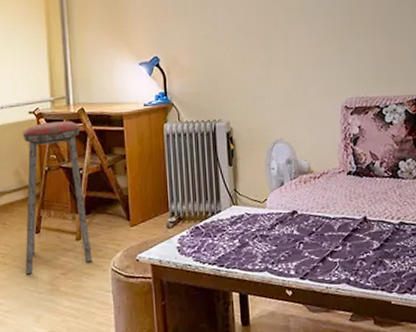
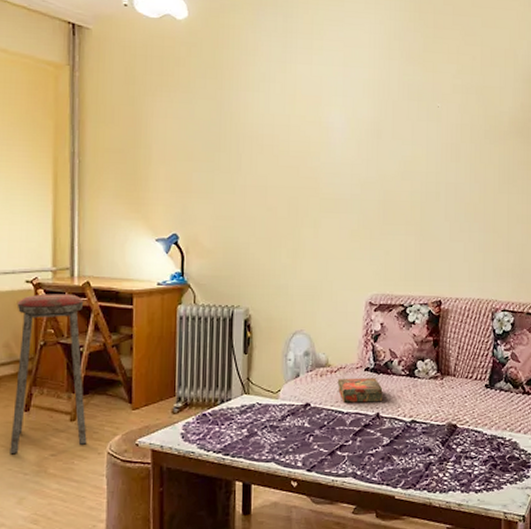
book: none [321,181,369,208] -> present [337,378,383,403]

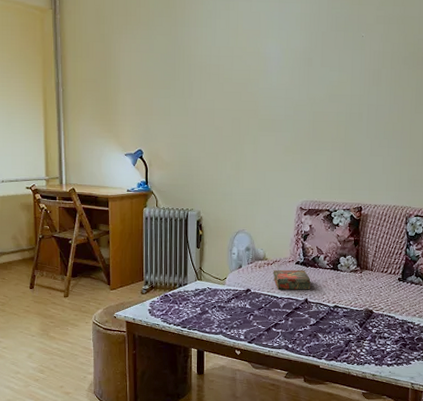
music stool: present [10,294,87,453] -> none [20,198,77,320]

